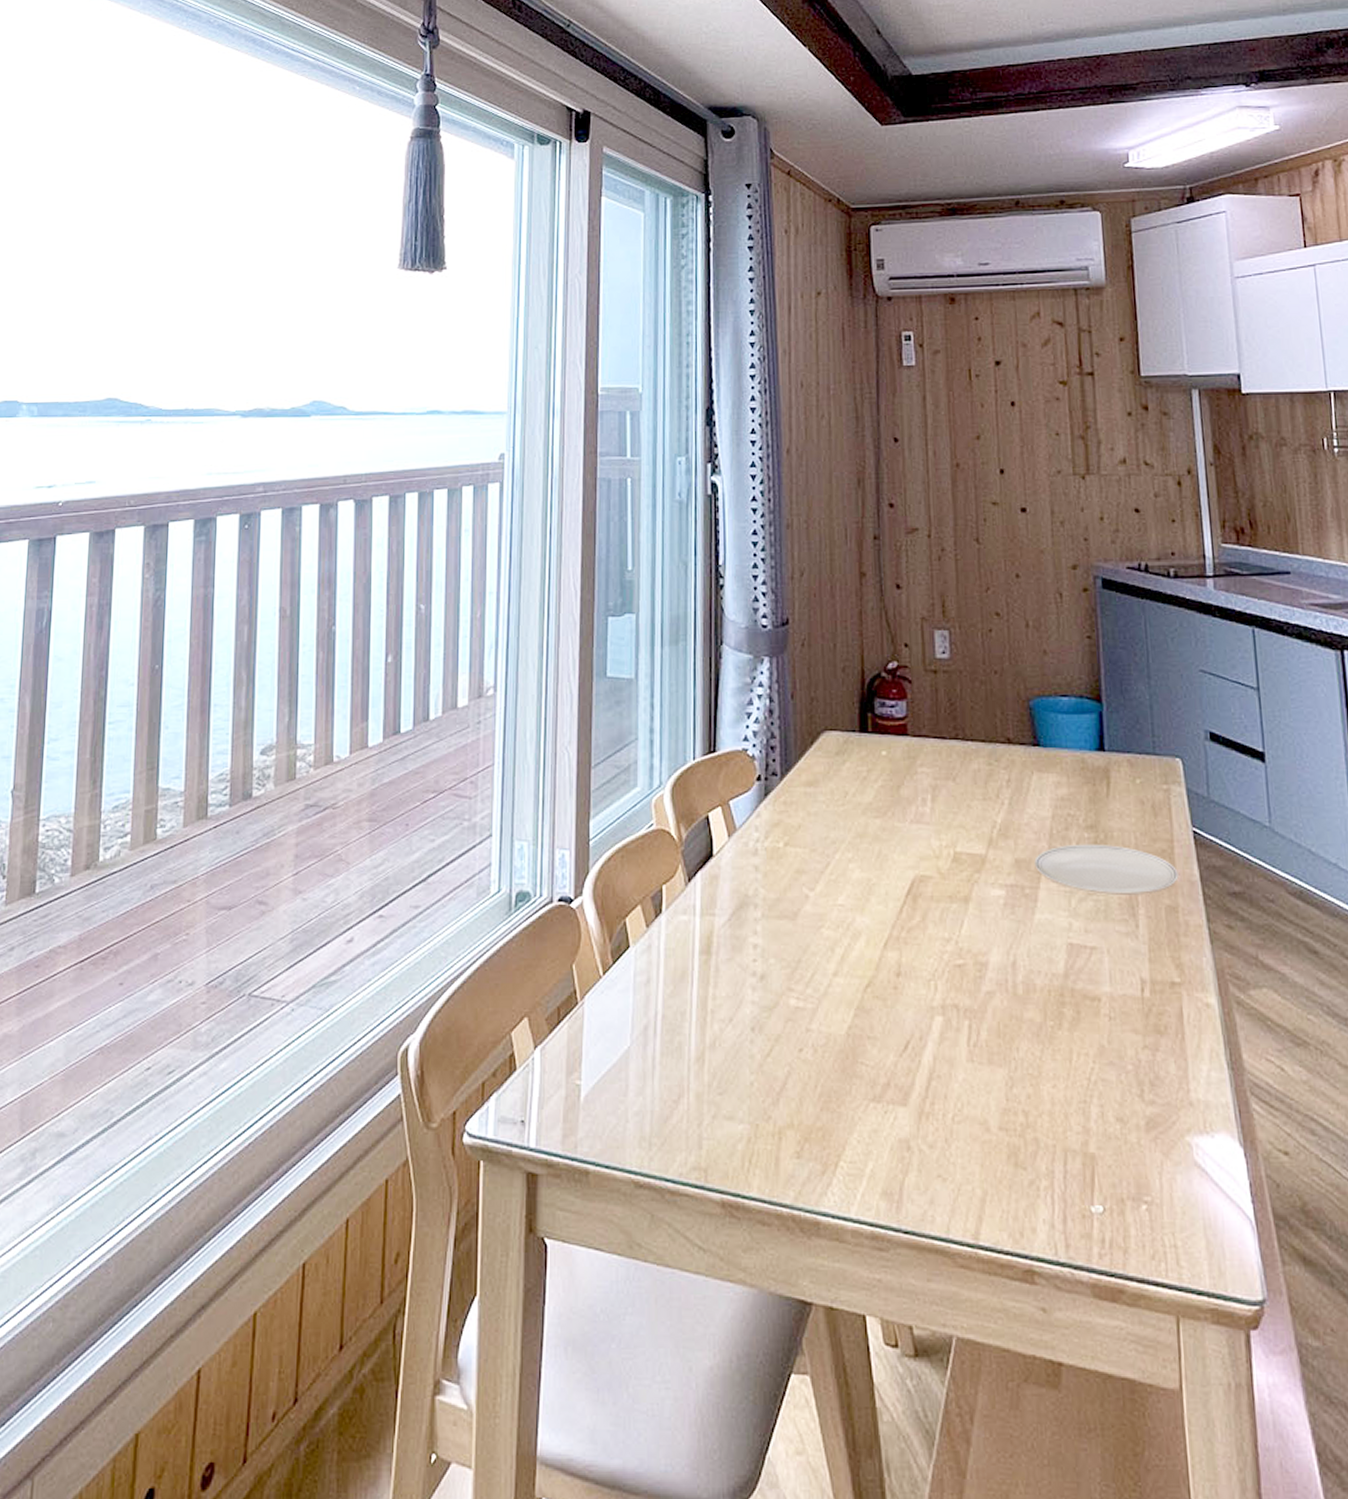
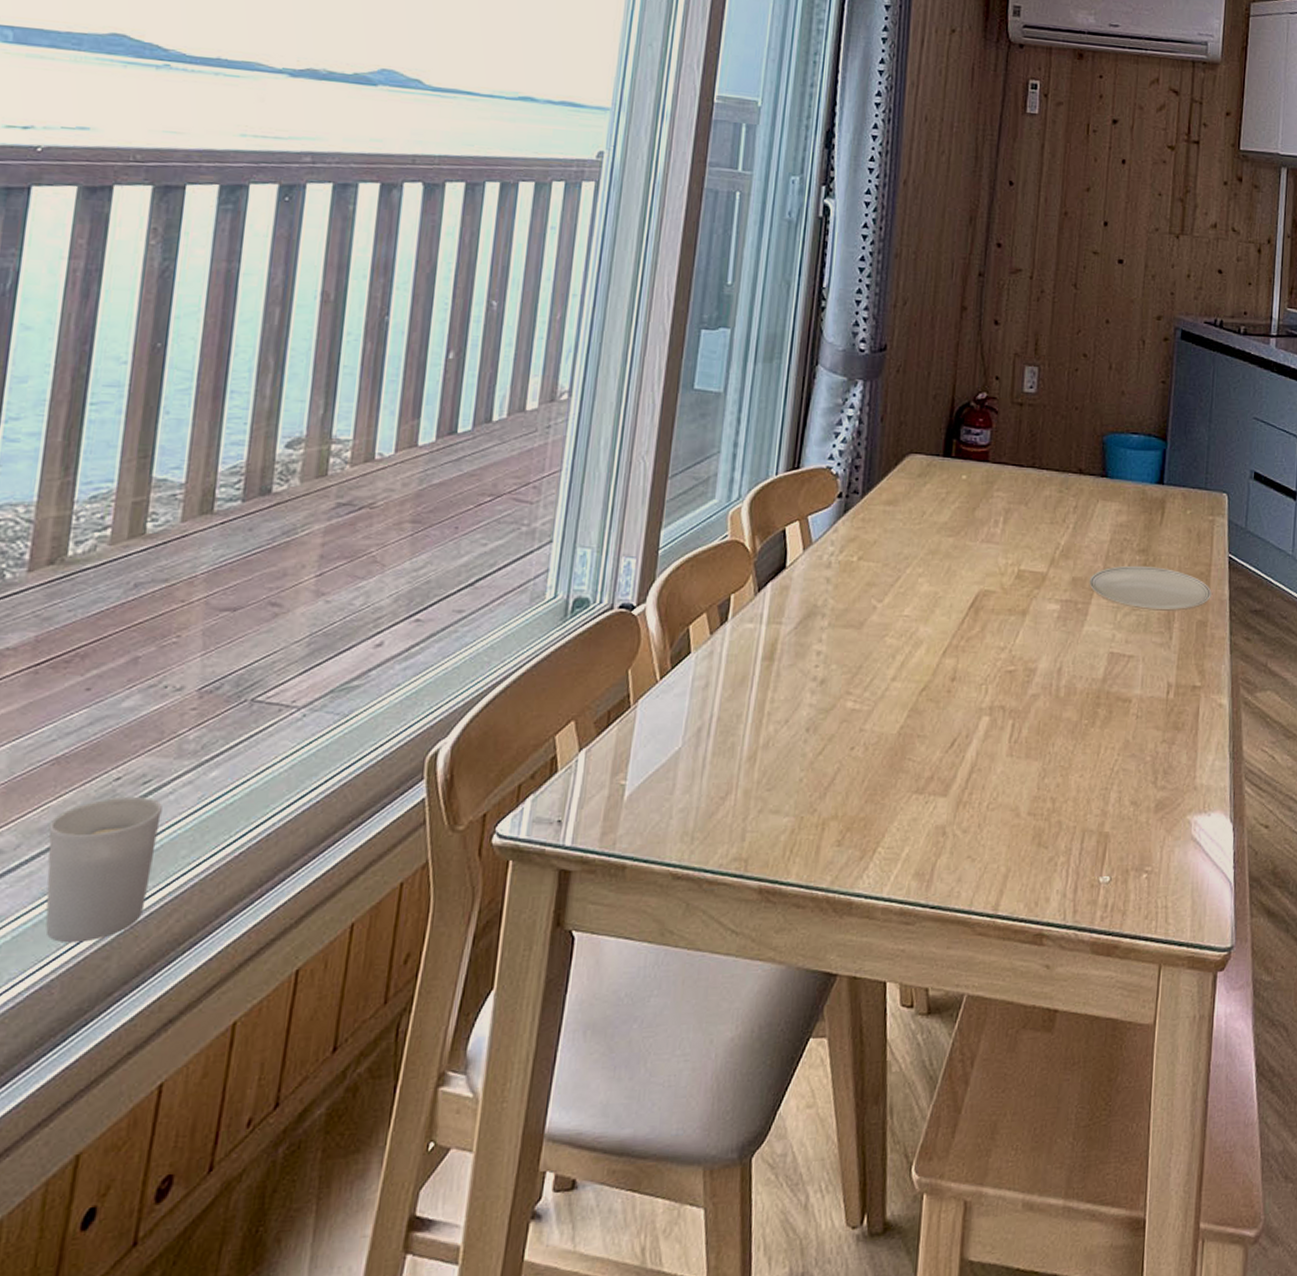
candle holder: none [98,1085,184,1225] -> present [45,796,162,944]

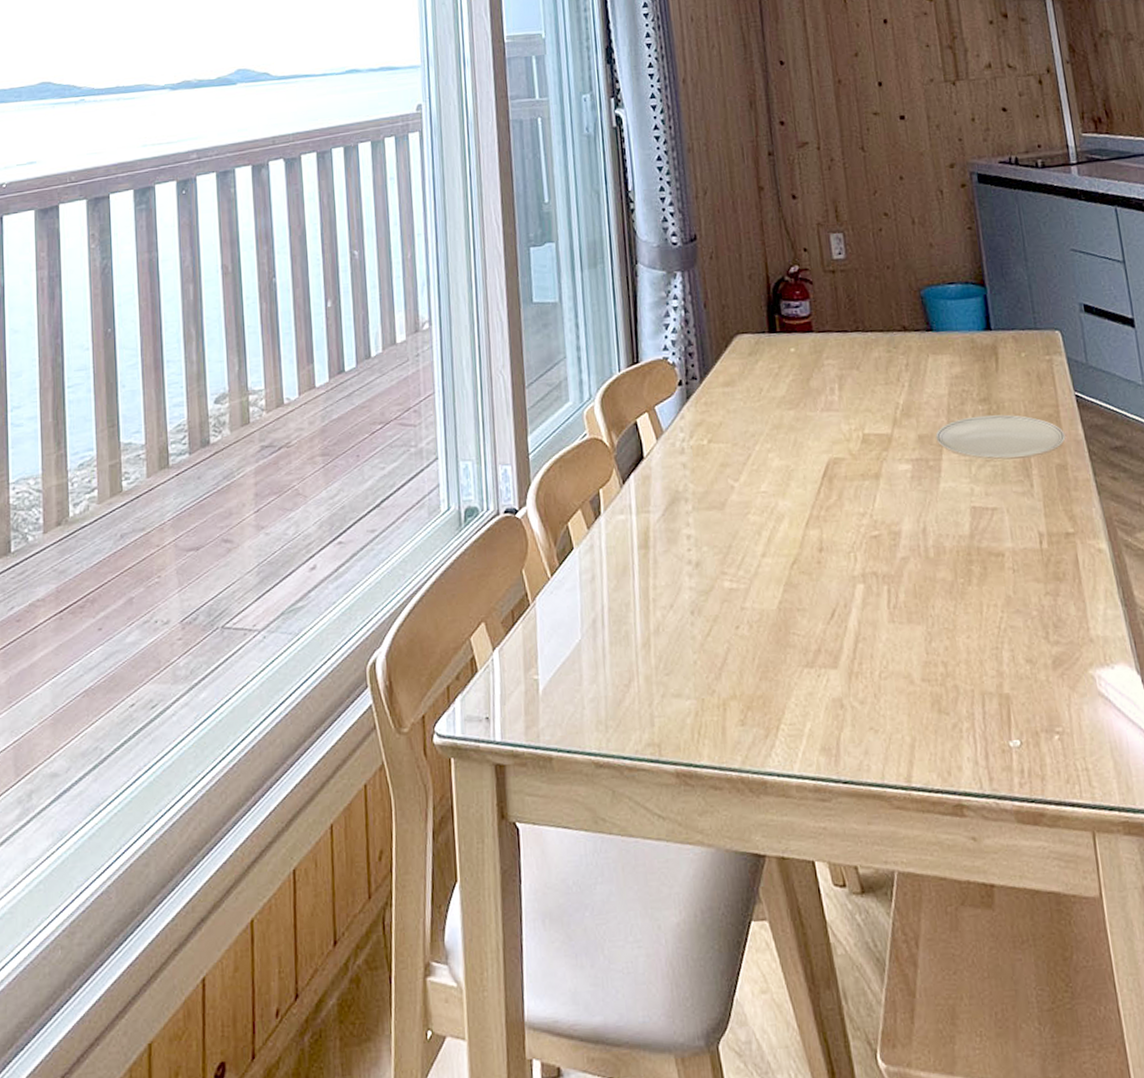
candle holder: present [45,796,162,944] -> none [88,719,169,853]

